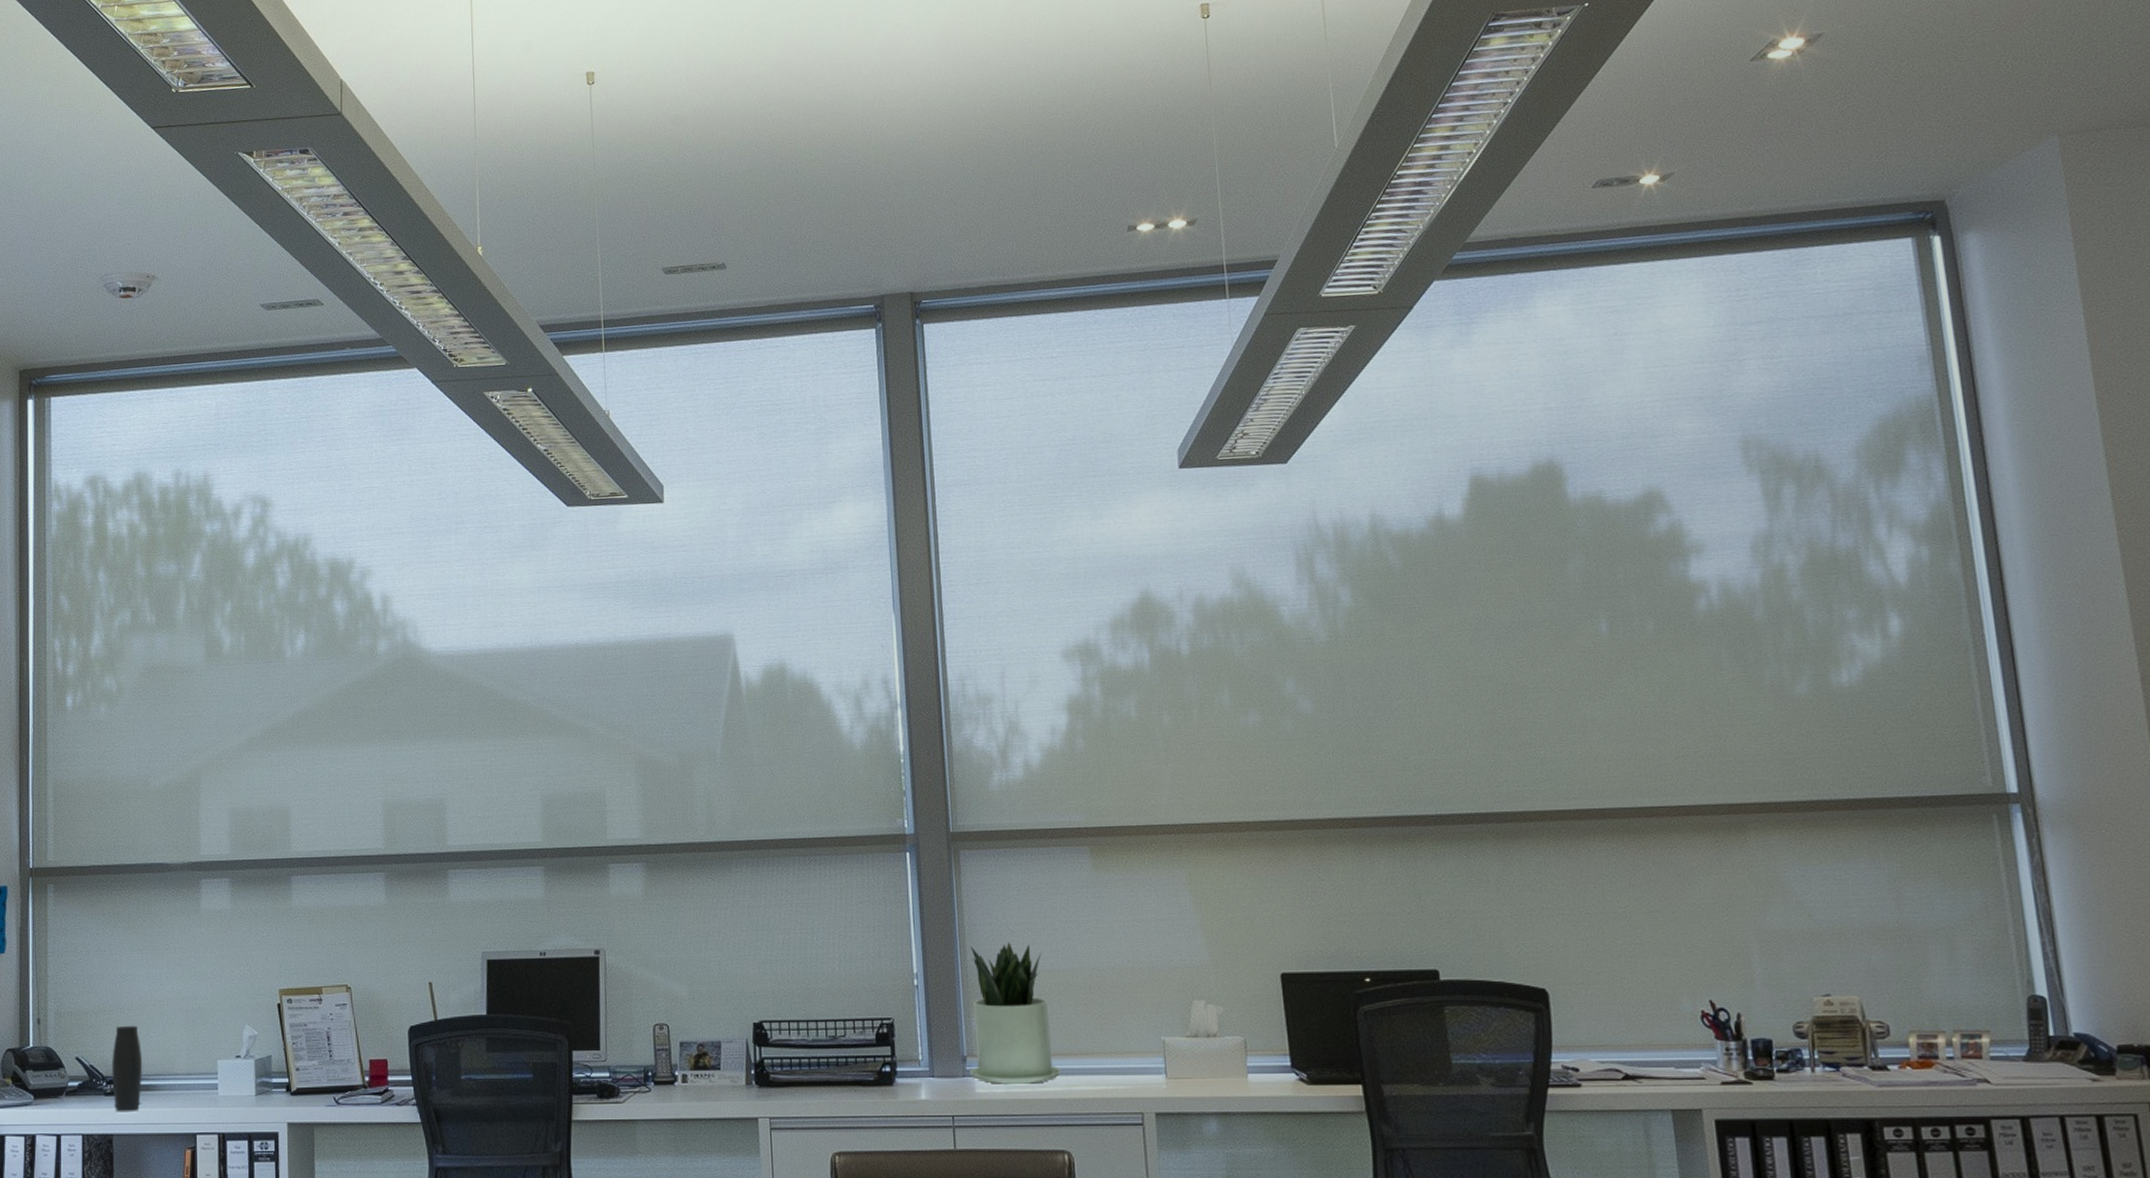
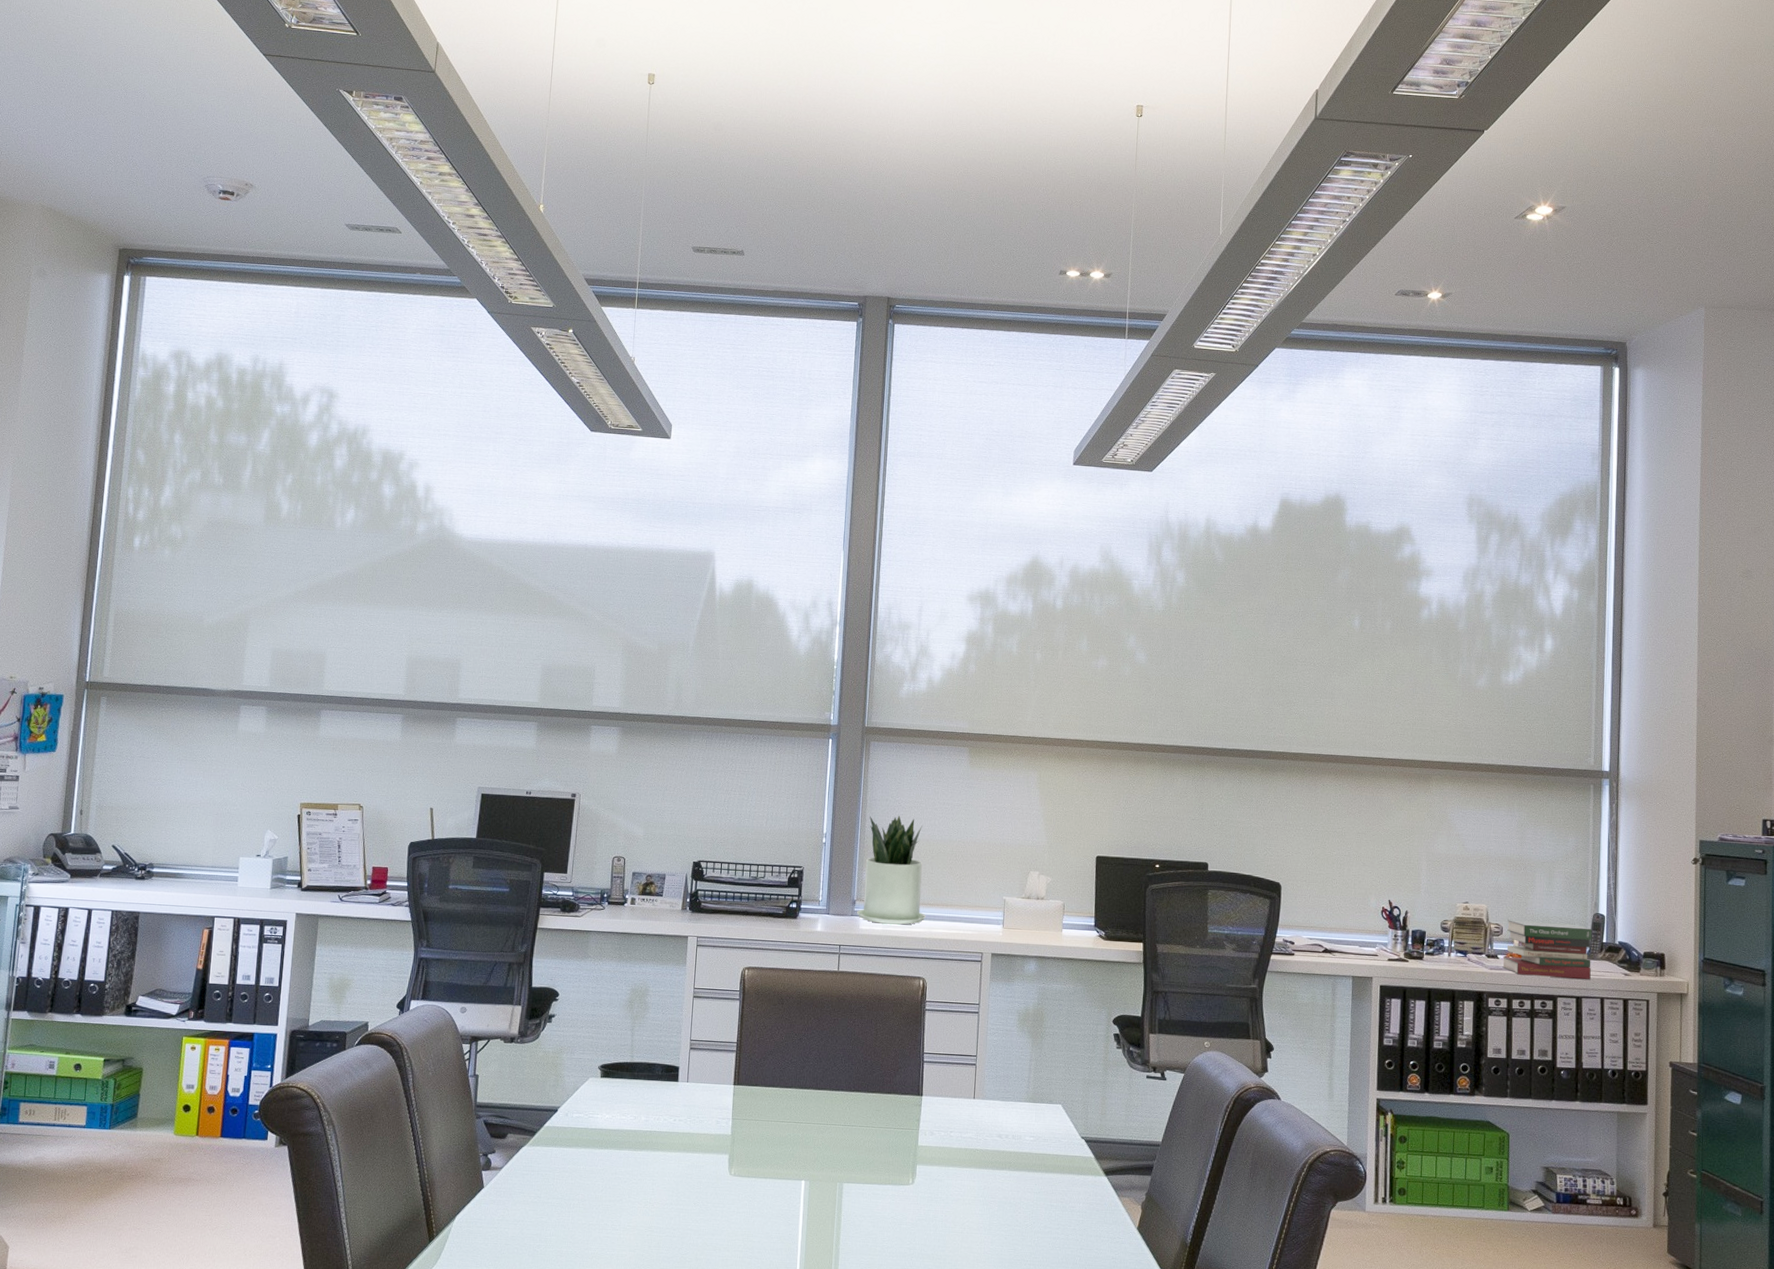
vase: present [112,1025,143,1113] -> none [143,822,173,895]
books: none [1895,1013,2039,1091] -> present [1502,920,1593,979]

